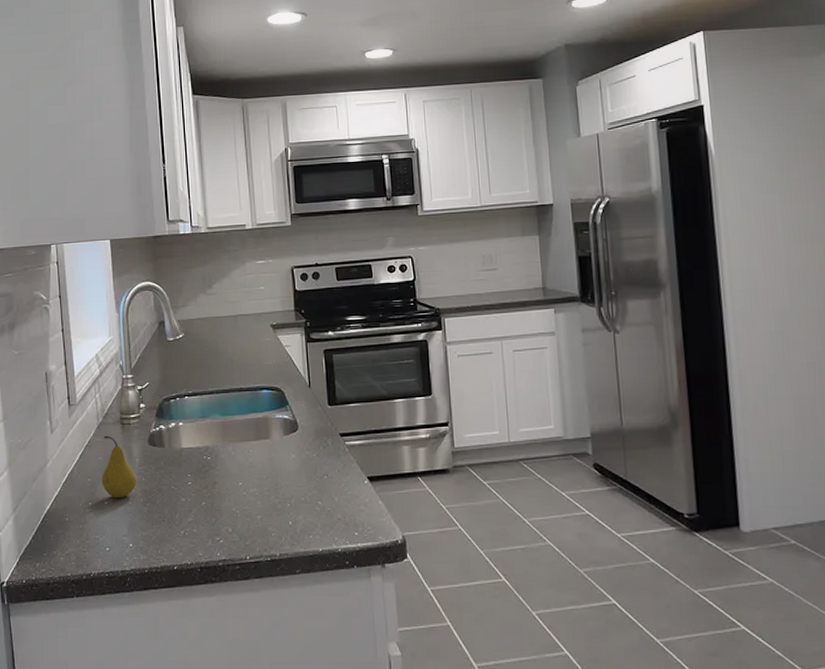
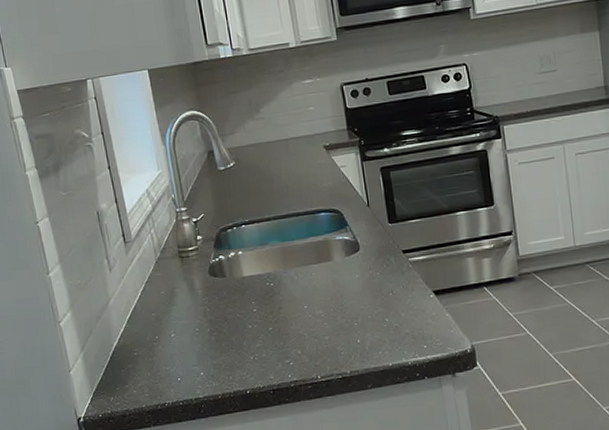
fruit: present [101,435,137,498] -> none [163,269,202,330]

